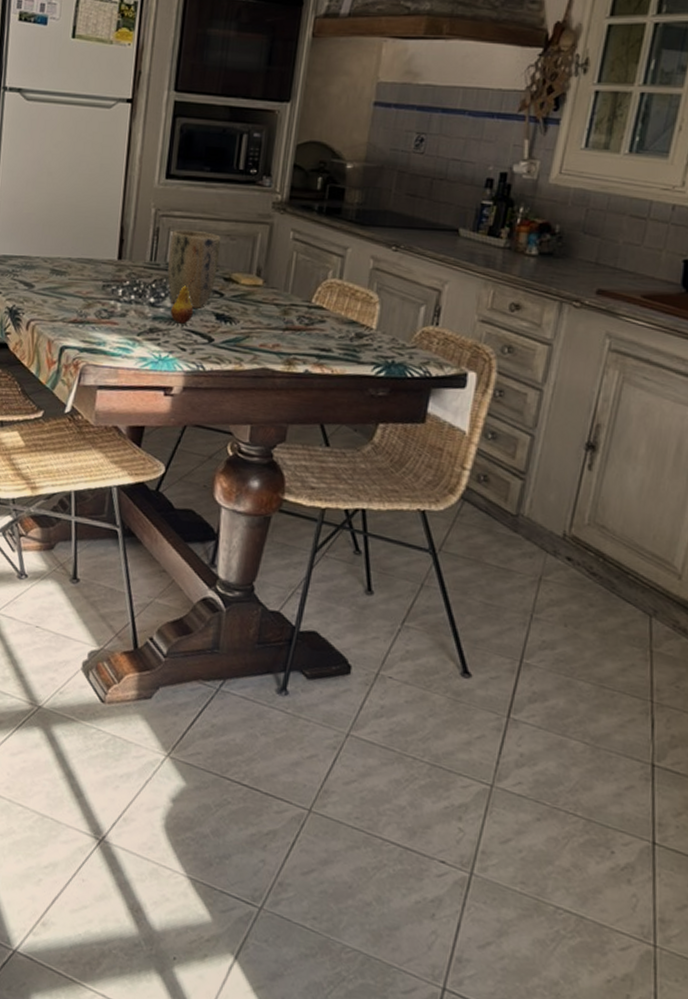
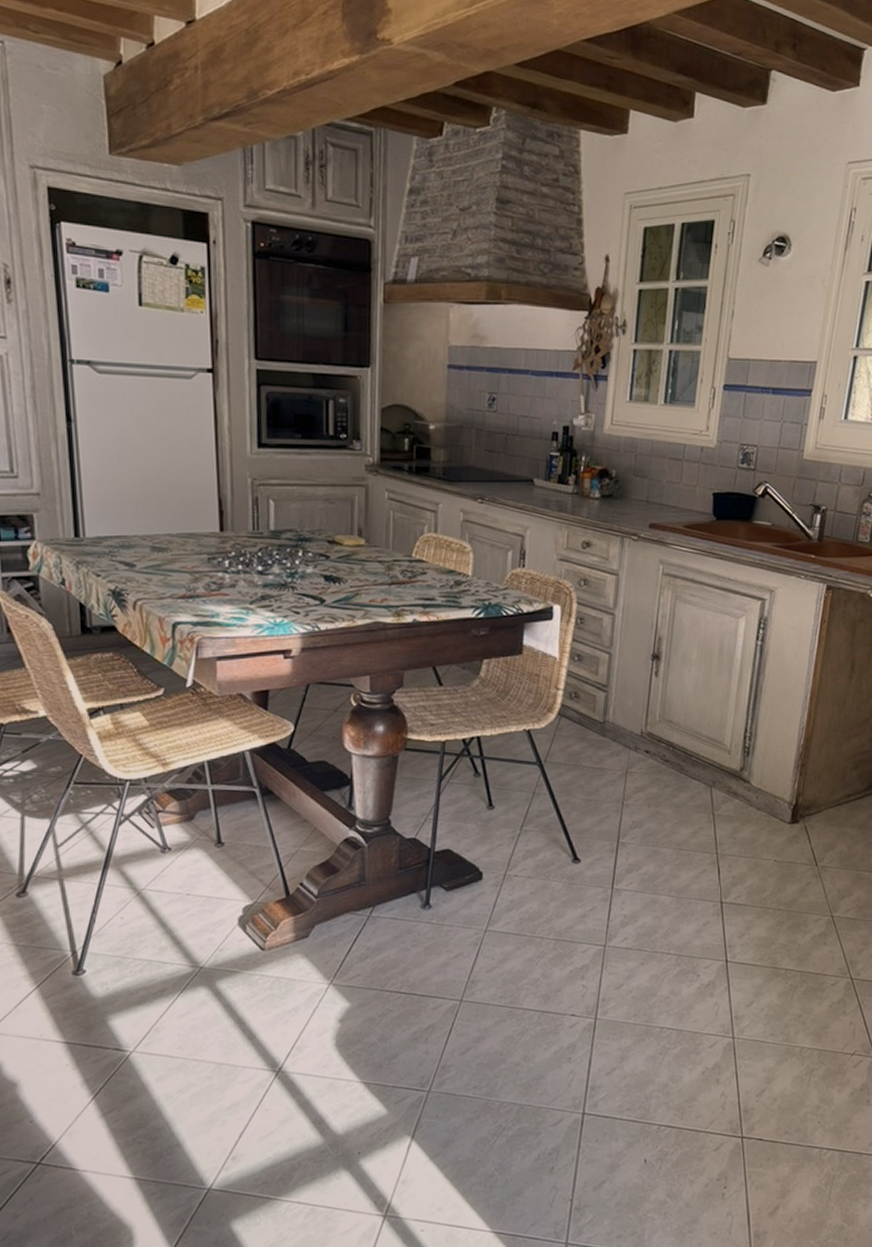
plant pot: present [167,229,221,309] -> none [270,497,321,572]
fruit: present [170,278,195,324] -> none [279,543,302,588]

